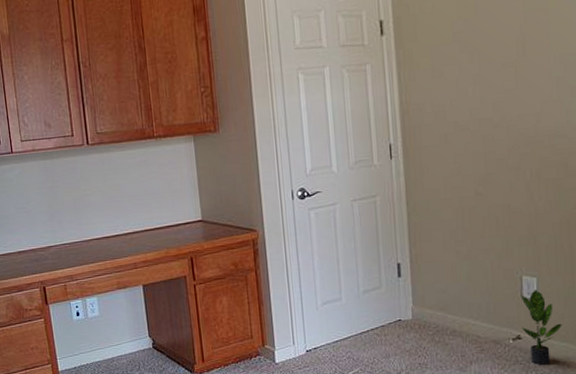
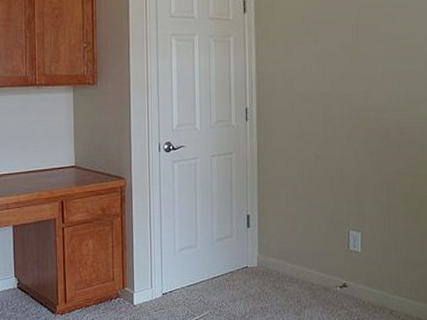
potted plant: present [520,290,562,365] -> none [347,243,380,311]

